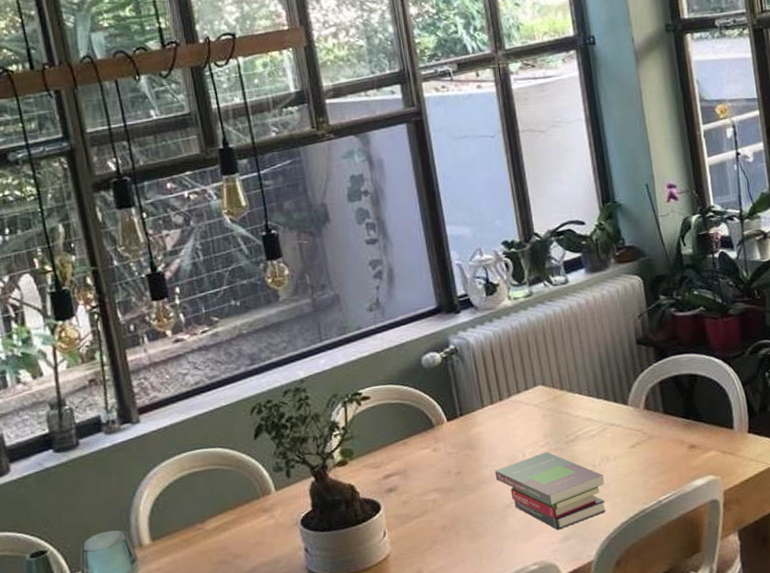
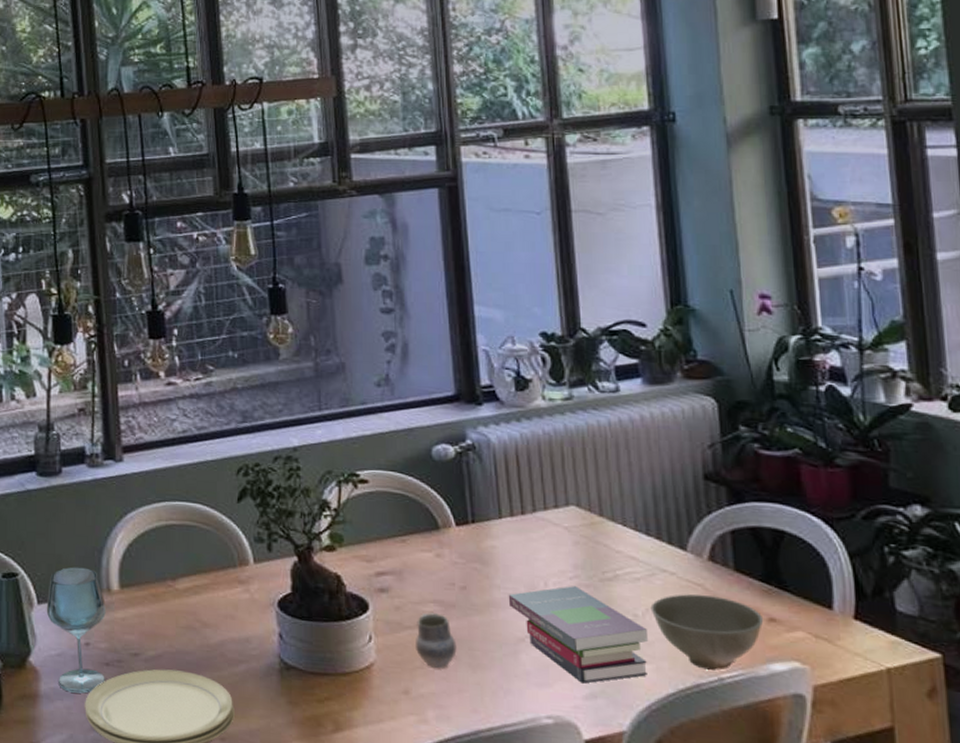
cup: none [422,499,457,546] -> present [416,613,457,668]
bowl: none [604,436,687,497] -> present [650,594,764,671]

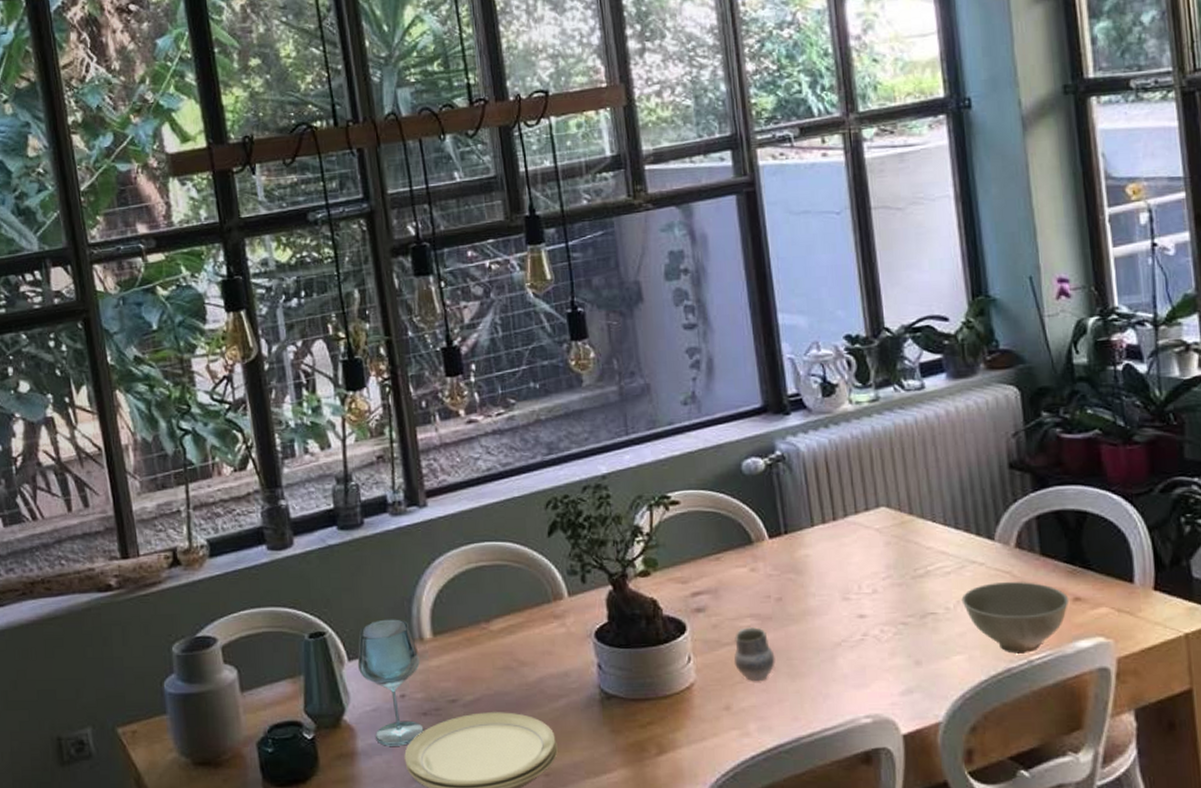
books: present [508,586,649,684] -> none [823,586,961,680]

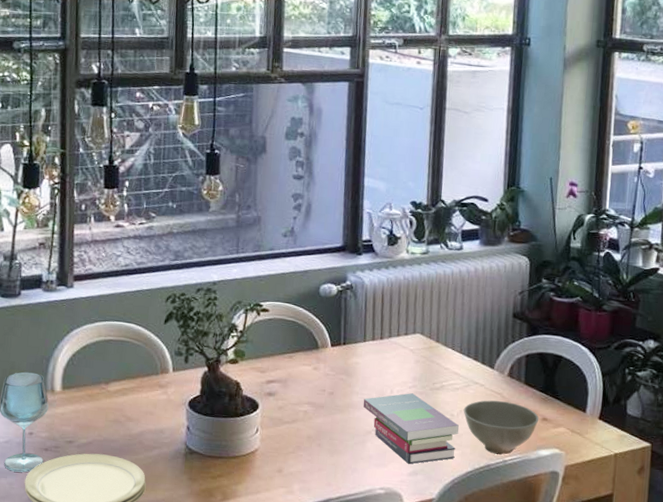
cup: present [734,627,775,681] -> none [290,412,321,453]
books: none [823,586,961,680] -> present [363,393,459,464]

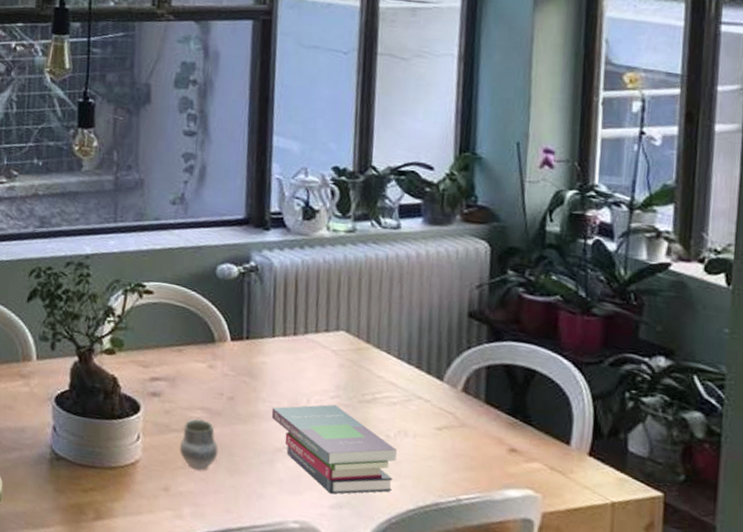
cup: none [290,412,321,453] -> present [180,418,218,470]
bowl: present [463,400,539,455] -> none [402,420,506,492]

